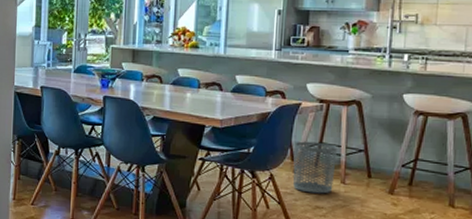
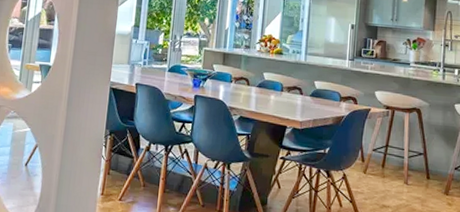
waste bin: present [293,141,337,194] -> none [363,143,401,194]

